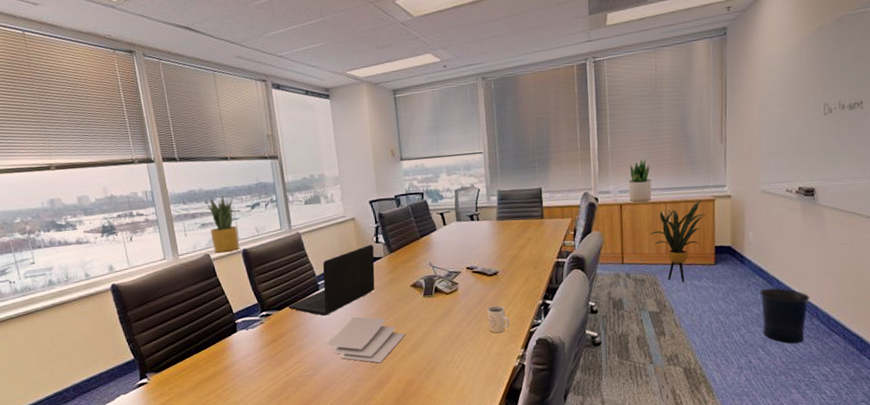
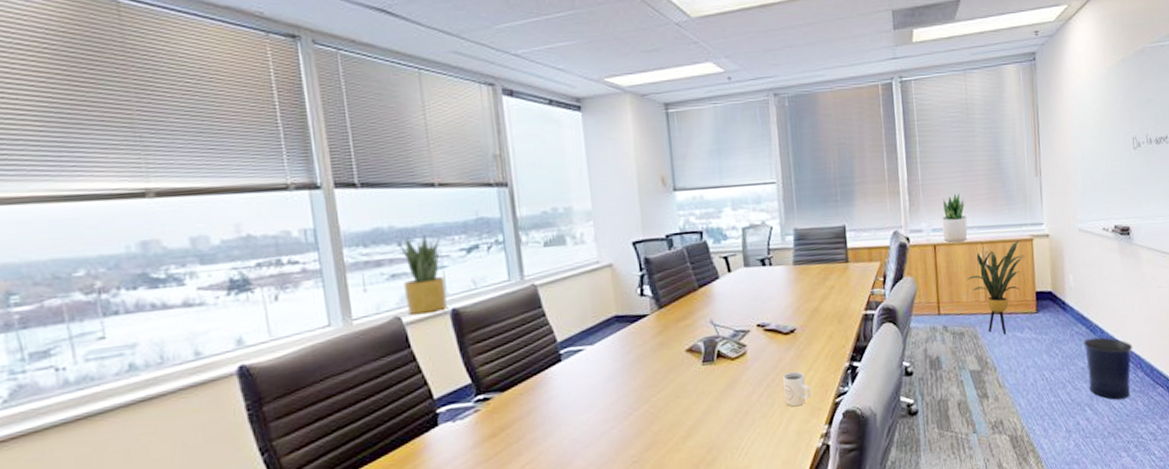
laptop: present [288,244,375,316] -> none [516,298,639,396]
papers: present [324,316,405,363] -> none [567,394,679,457]

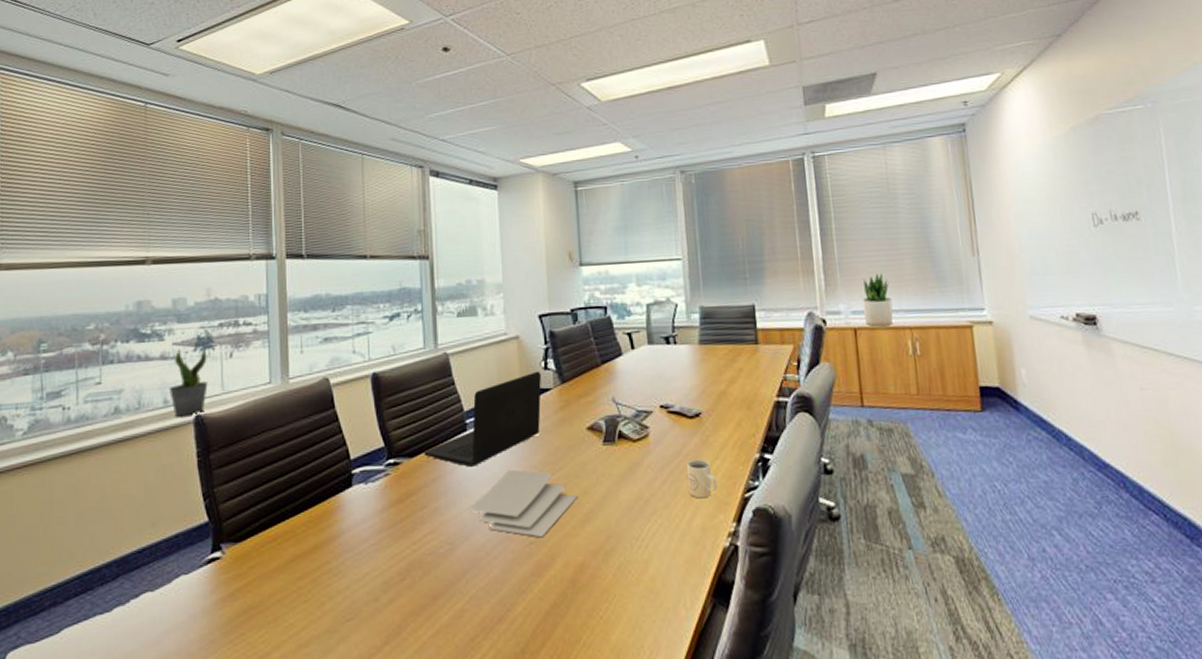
potted plant: none [198,291,251,369] -> present [168,347,208,417]
planter: present [396,234,448,315] -> none [331,302,370,377]
laptop: none [516,298,639,396] -> present [424,371,542,467]
papers: none [567,394,679,457] -> present [468,469,577,538]
house plant: present [966,240,1025,335] -> none [893,327,964,435]
waste bin: present [1083,337,1133,400] -> none [1044,445,1113,525]

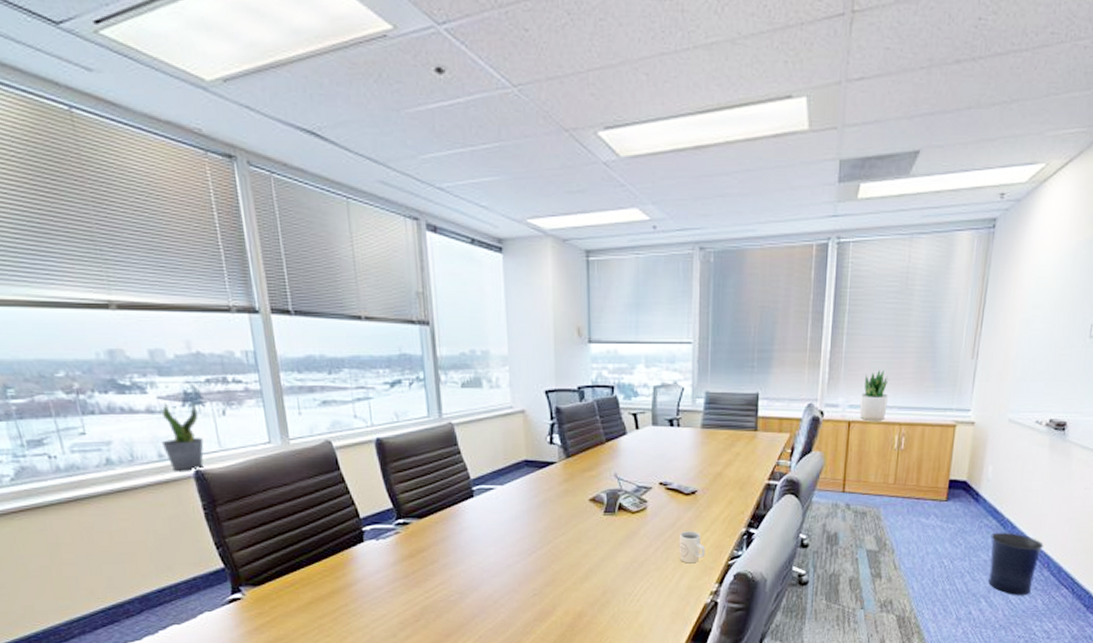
laptop: present [424,371,542,467] -> none [432,445,547,529]
papers: present [468,469,577,538] -> none [476,532,578,591]
waste bin: none [1044,445,1113,525] -> present [988,532,1044,595]

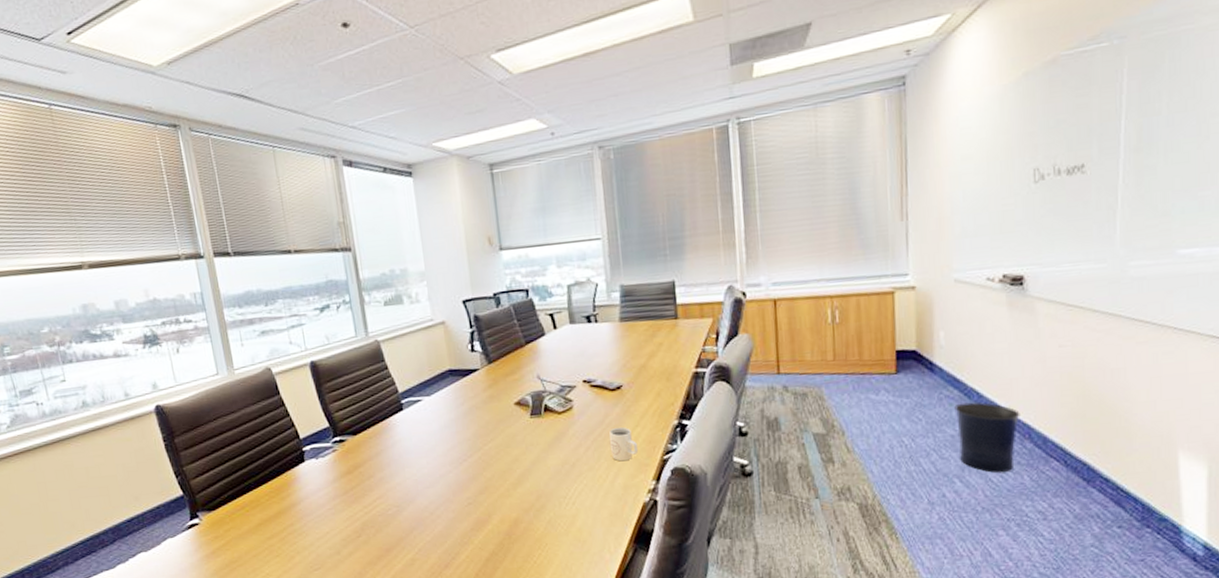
potted plant: present [161,403,204,471] -> none [126,344,162,408]
planter: present [859,370,889,420] -> none [783,243,814,297]

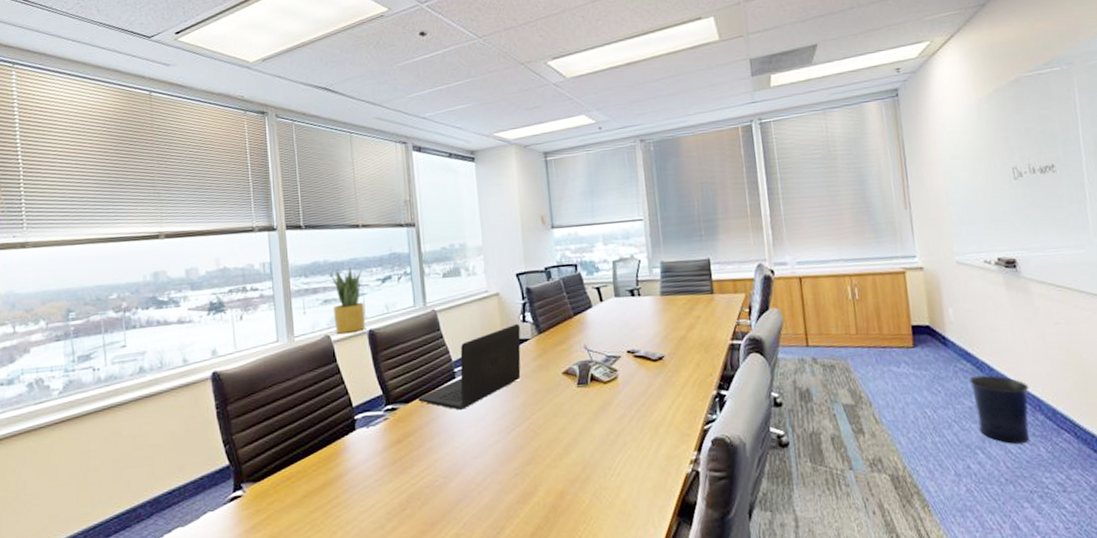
planter: none [264,296,307,366] -> present [329,267,366,334]
laptop: none [365,353,471,441] -> present [418,323,521,410]
mug: present [608,426,639,462] -> none [651,396,681,432]

